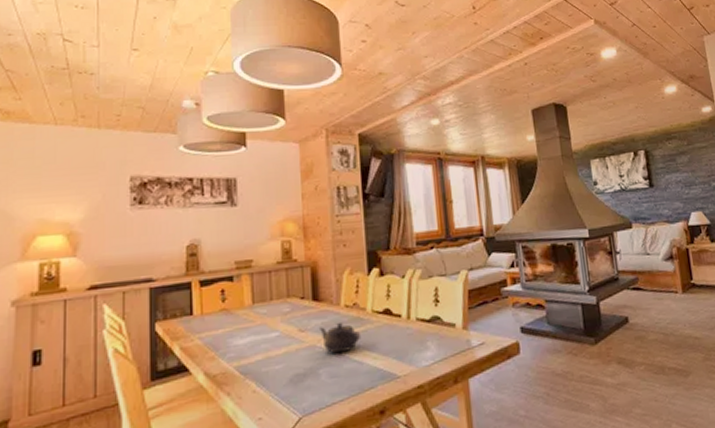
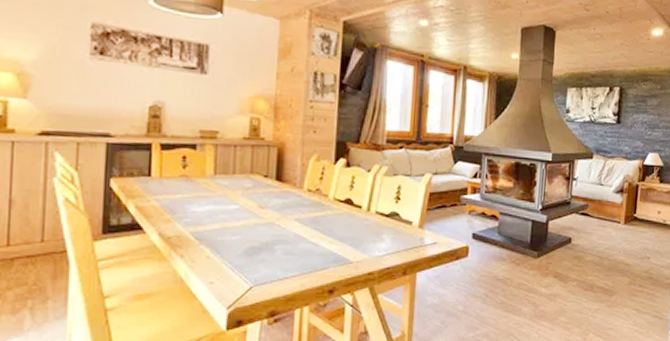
teapot: present [320,323,361,354] -> none [280,205,320,234]

